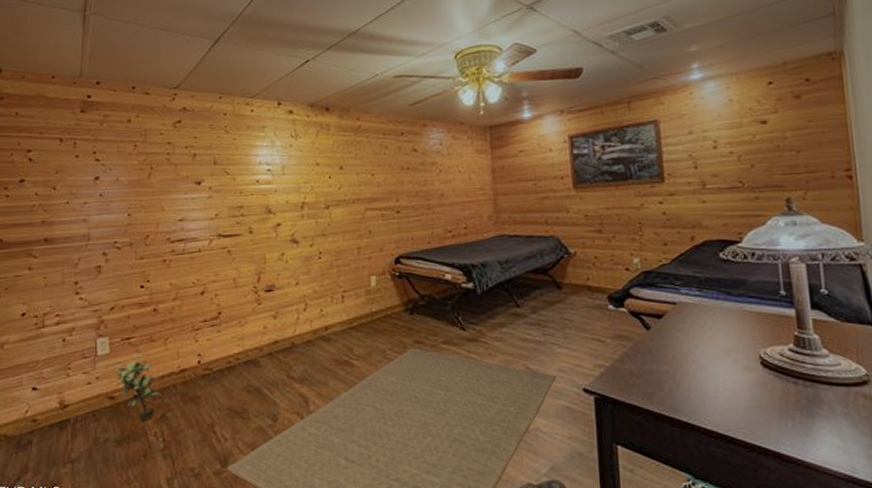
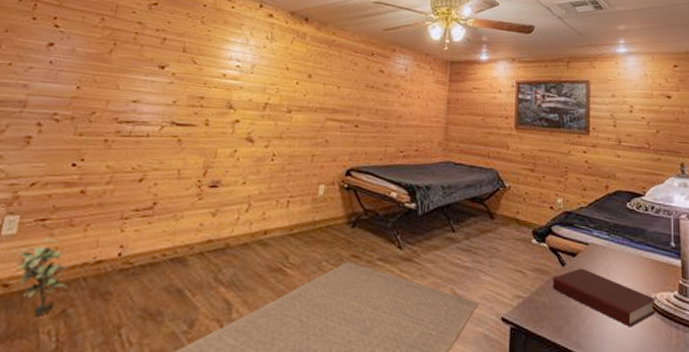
book: none [637,329,767,387] -> present [553,268,656,327]

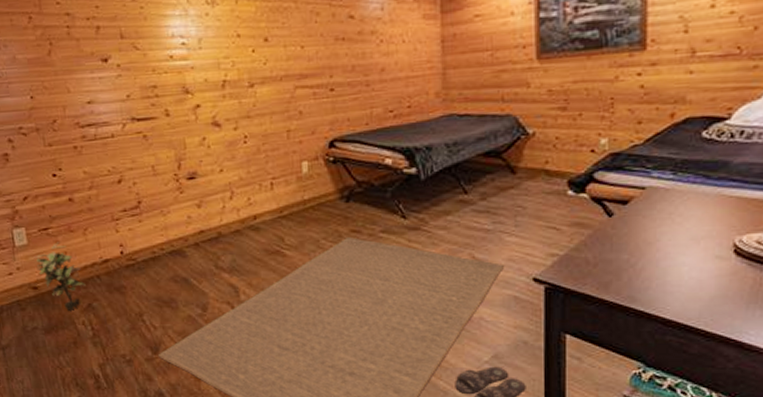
book: present [553,268,656,327] -> none [597,216,740,276]

